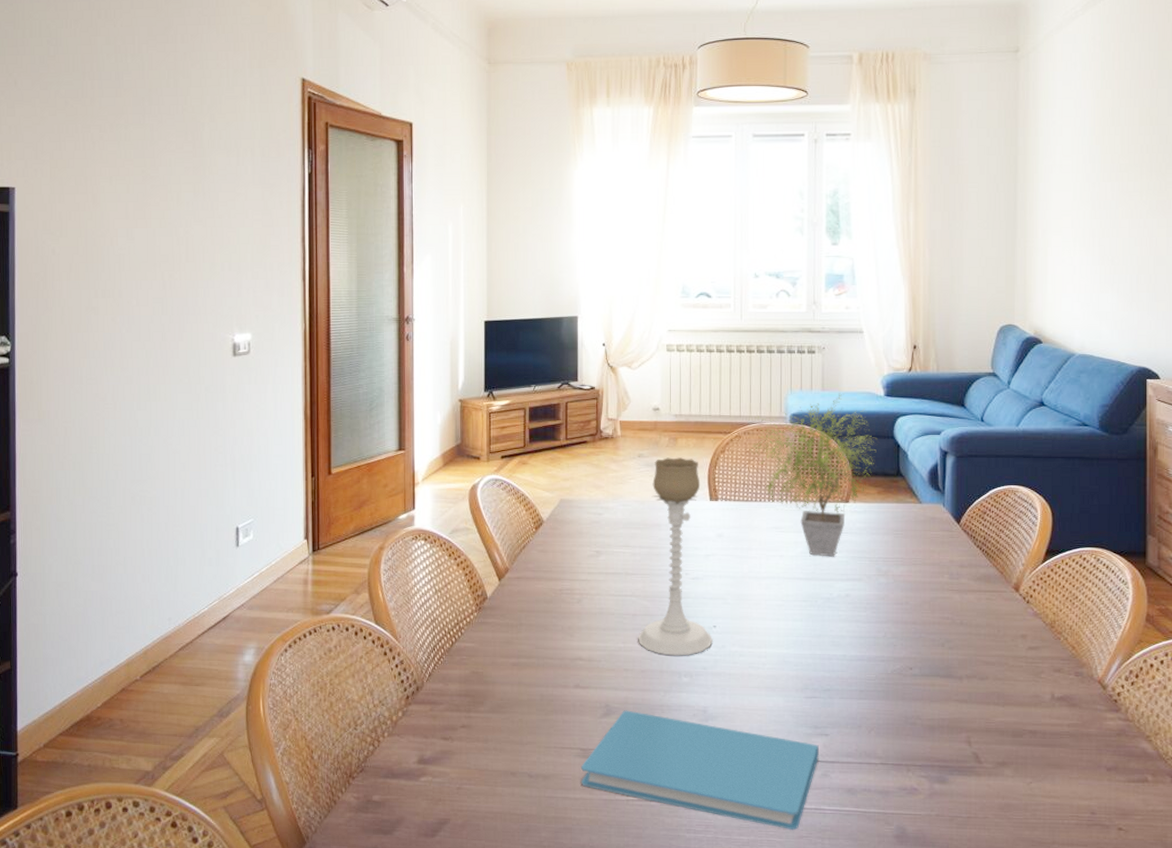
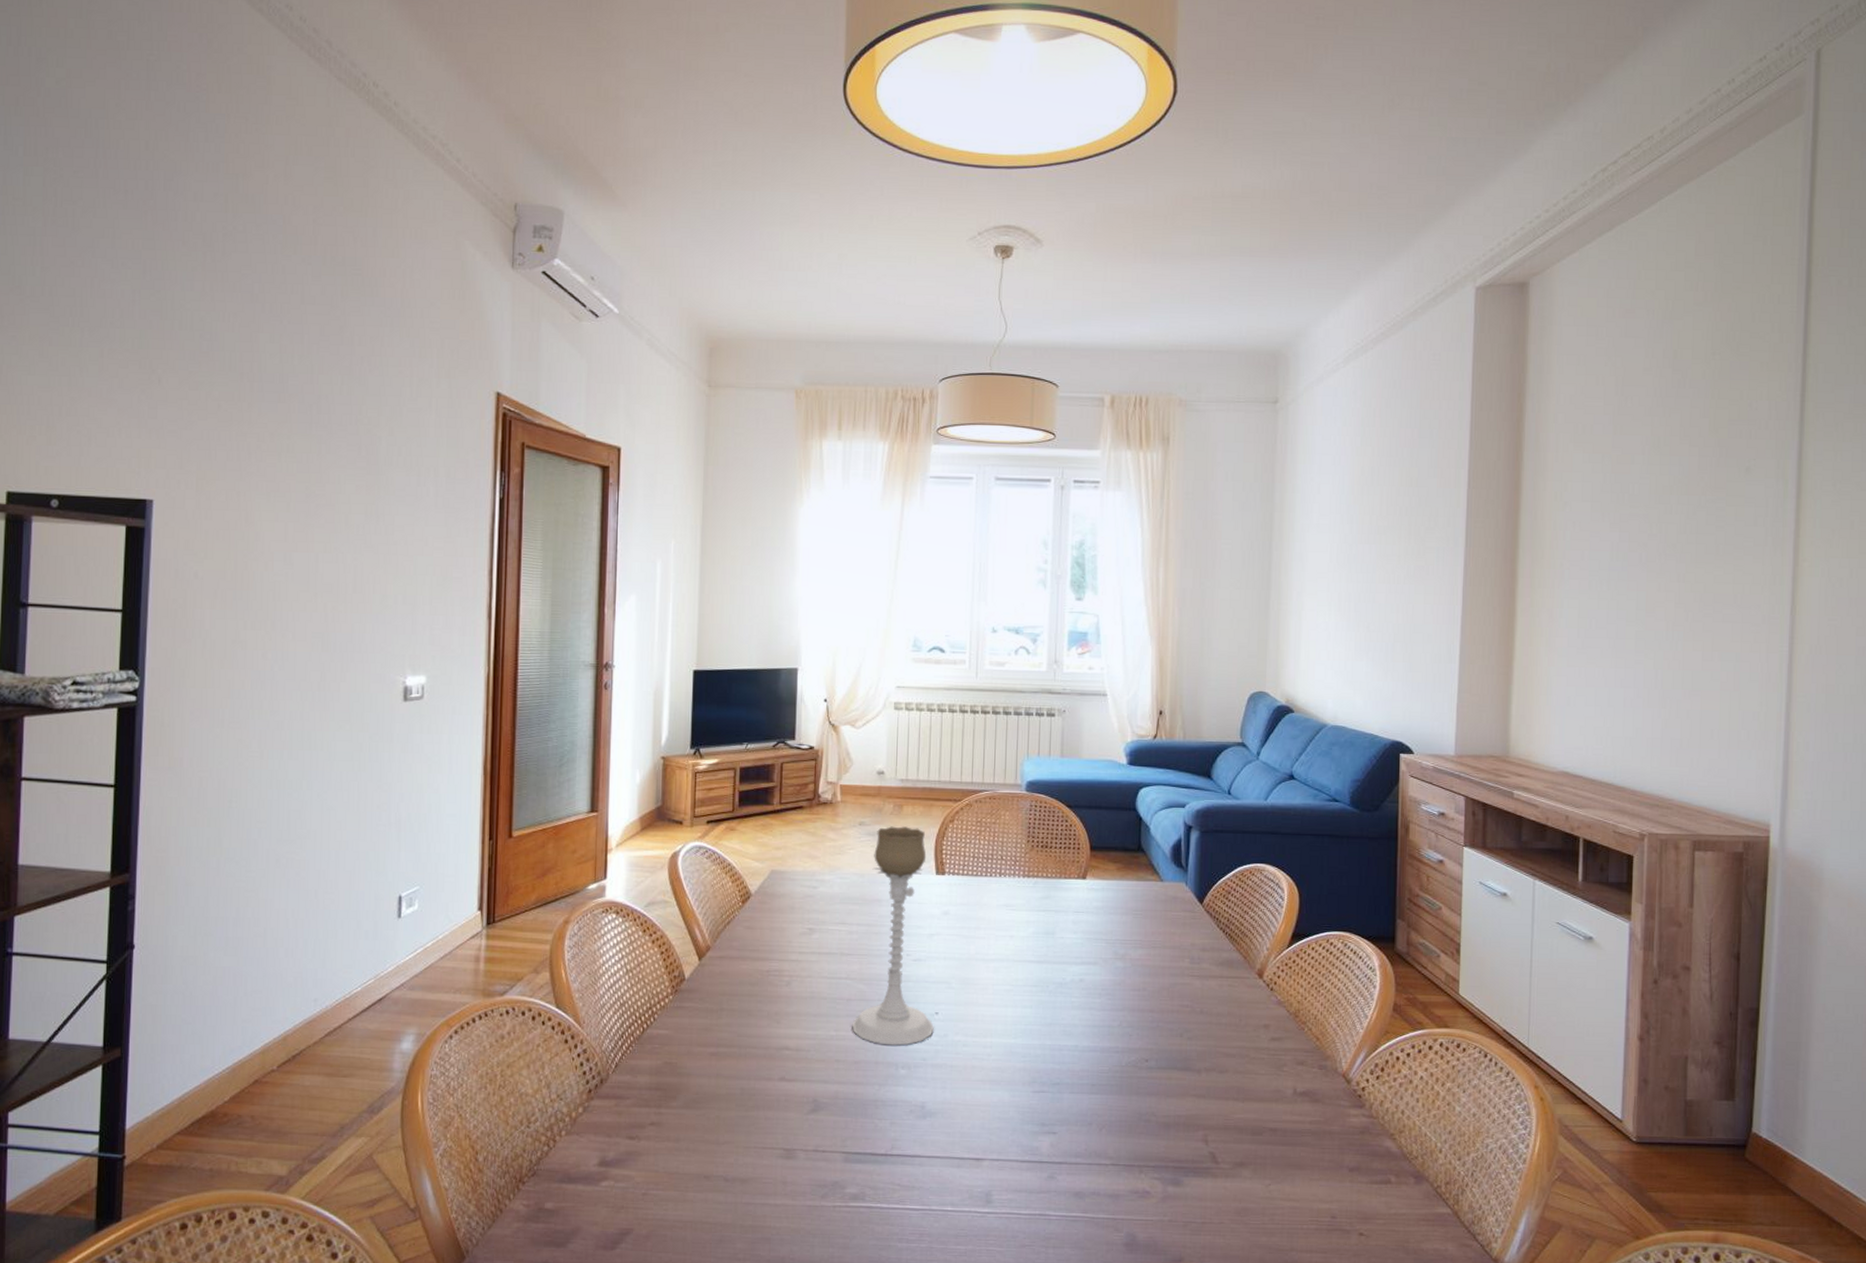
book: present [580,710,819,830] -> none [782,1105,1046,1238]
potted plant: present [750,393,878,557] -> none [981,760,1119,938]

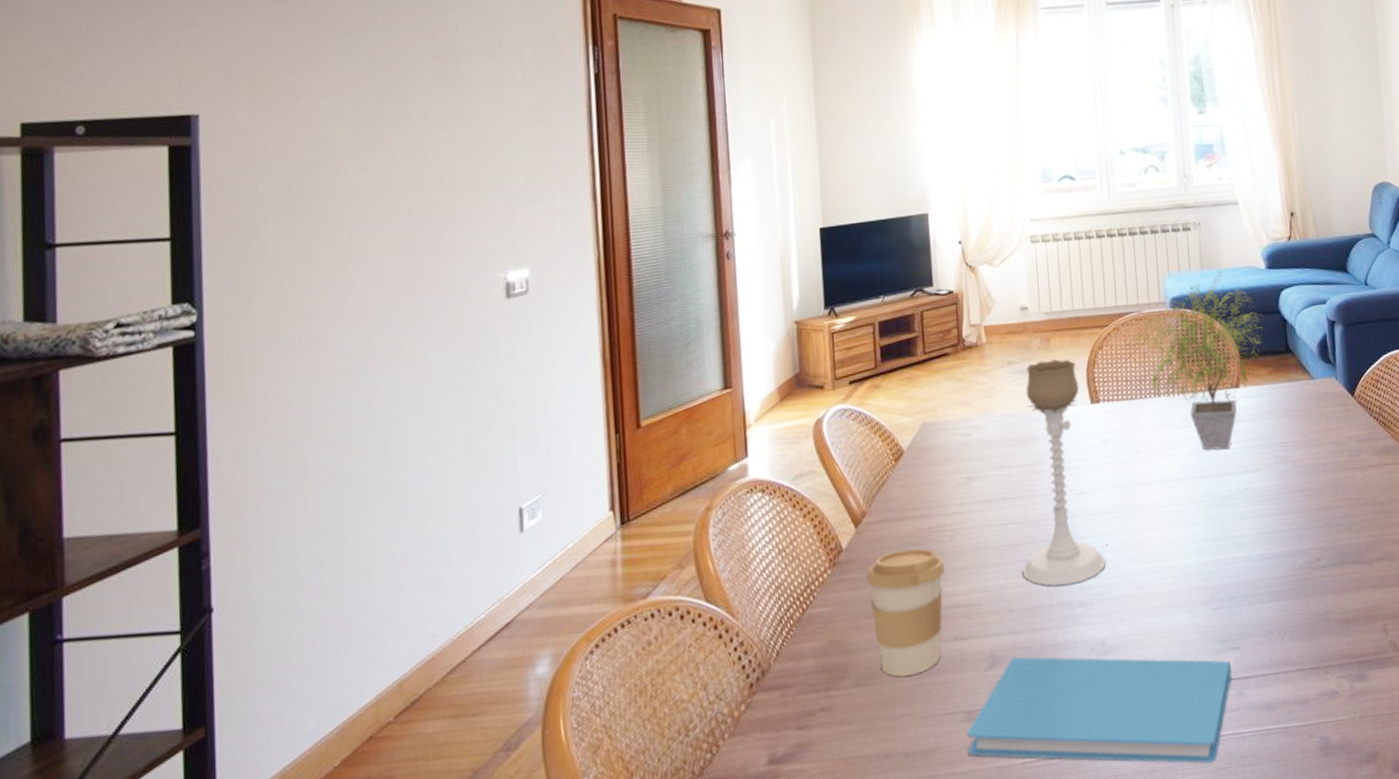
coffee cup: none [705,988,780,1107] -> present [866,548,946,677]
book: none [782,1105,1046,1238] -> present [966,657,1232,764]
potted plant: none [981,760,1119,938] -> present [1130,270,1263,450]

